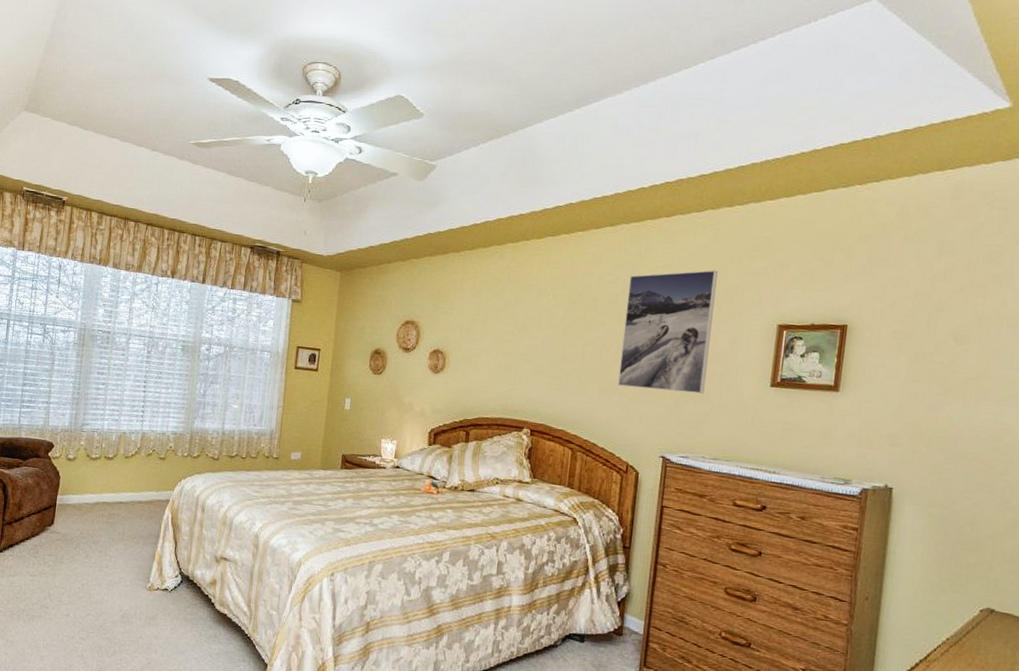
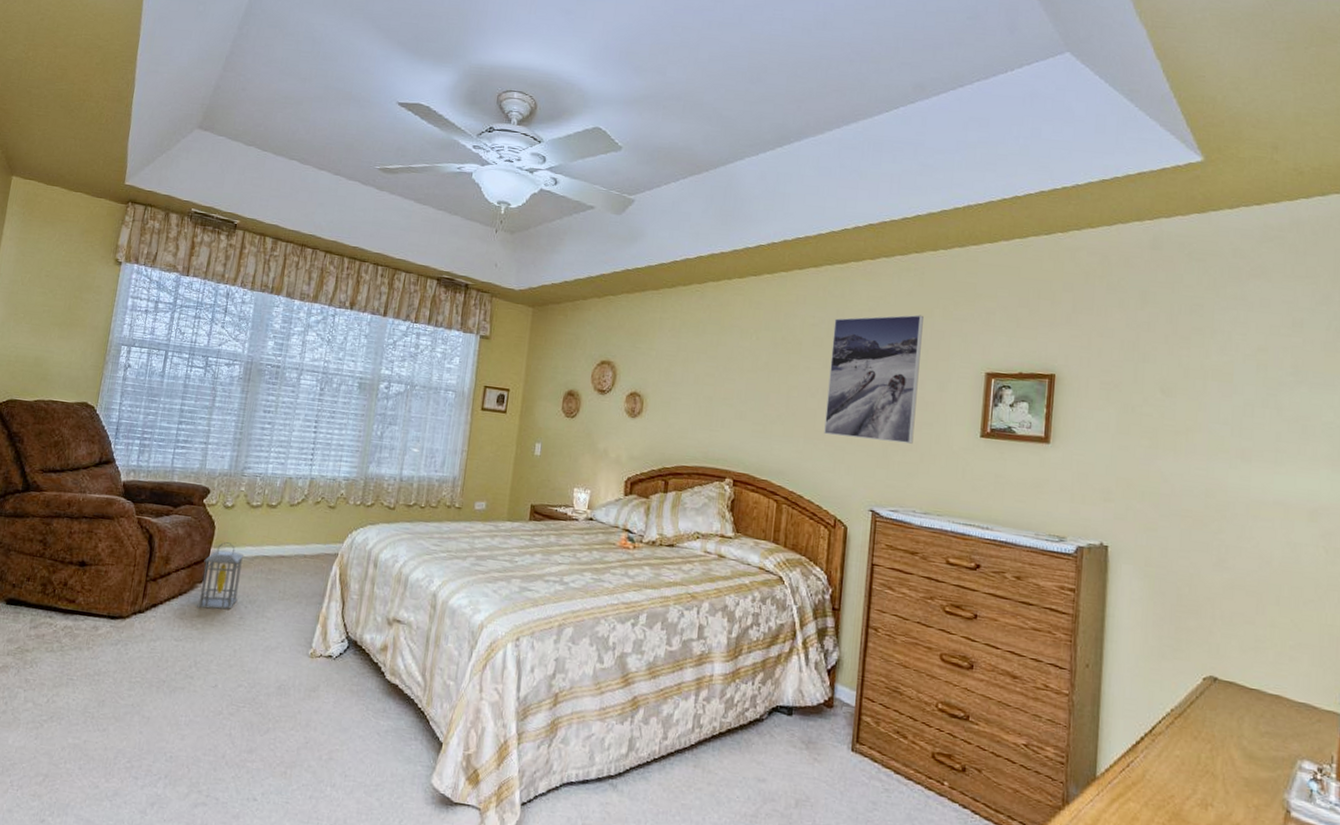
lantern: none [48,490,87,549] -> present [197,542,244,610]

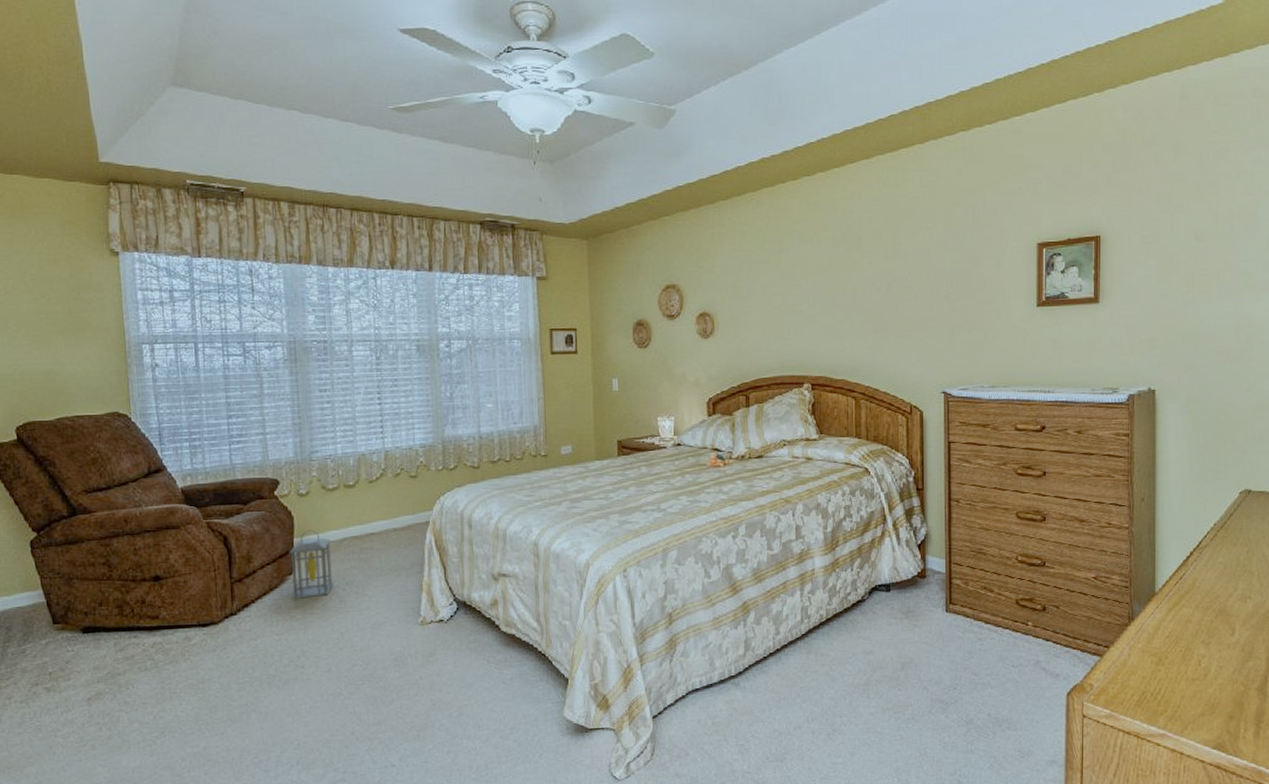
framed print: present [824,314,924,444] -> none [891,194,976,326]

